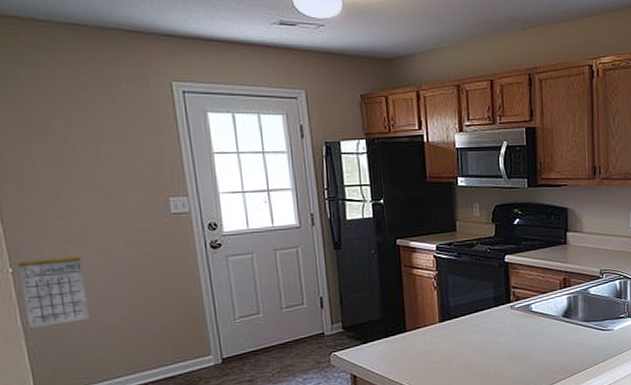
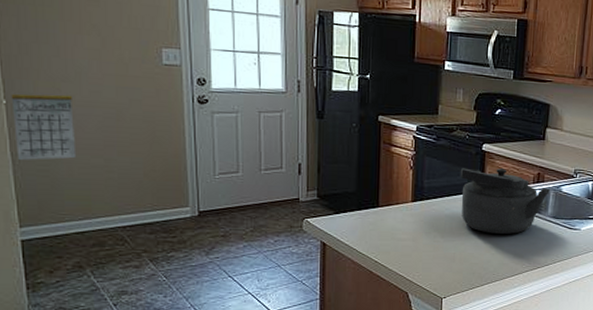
kettle: none [485,276,579,345] -> present [460,167,551,234]

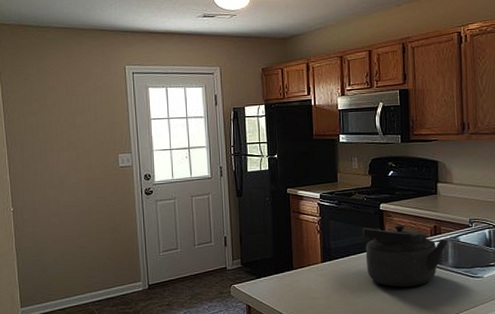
calendar: present [11,93,77,160] -> none [16,199,60,253]

